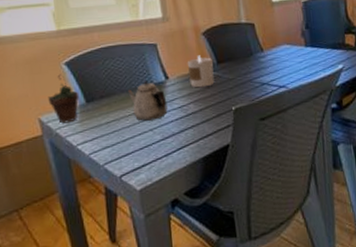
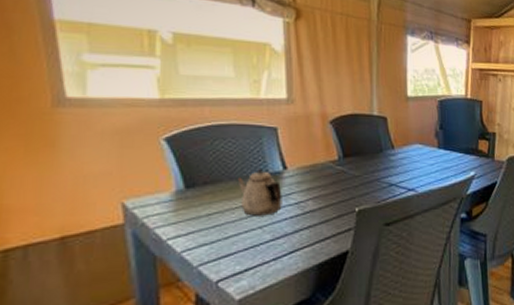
succulent plant: present [48,74,80,124] -> none [138,151,178,212]
candle: present [187,55,215,88] -> none [309,146,338,183]

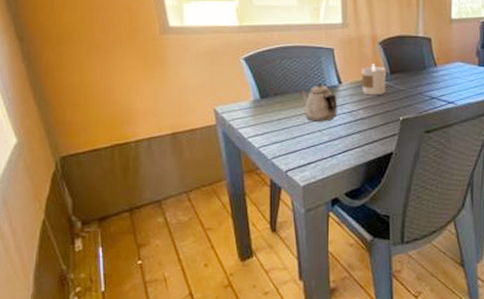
candle: none [309,146,338,183] -> present [361,64,386,95]

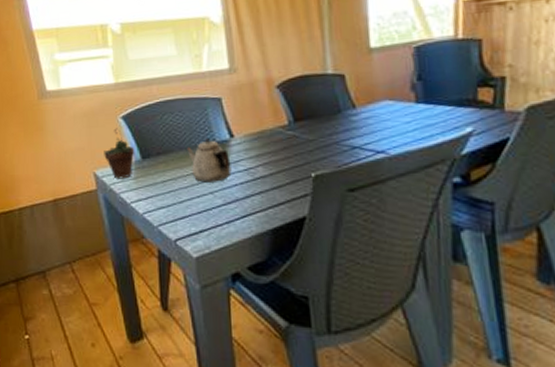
succulent plant: none [225,68,255,116] -> present [104,128,135,179]
candle: present [361,64,386,95] -> none [256,111,290,149]

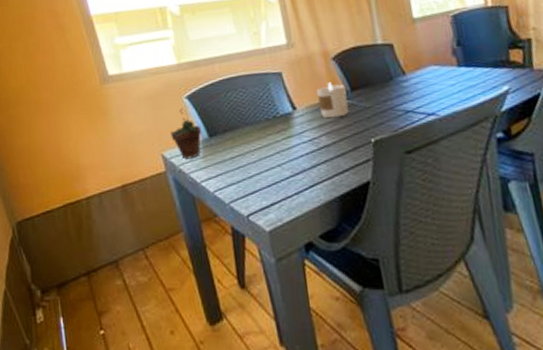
teapot: present [186,138,231,183] -> none [252,112,297,156]
candle: none [256,111,290,149] -> present [316,82,349,119]

